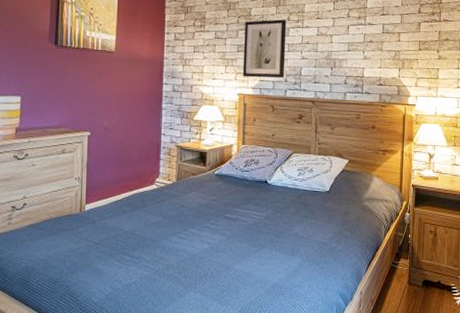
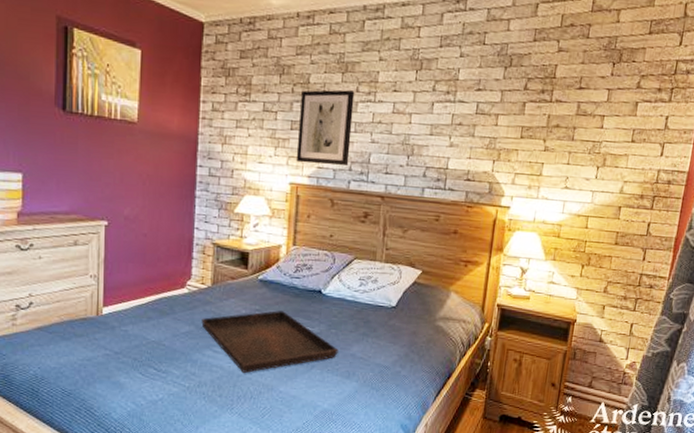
serving tray: none [168,200,284,255] -> present [201,311,339,373]

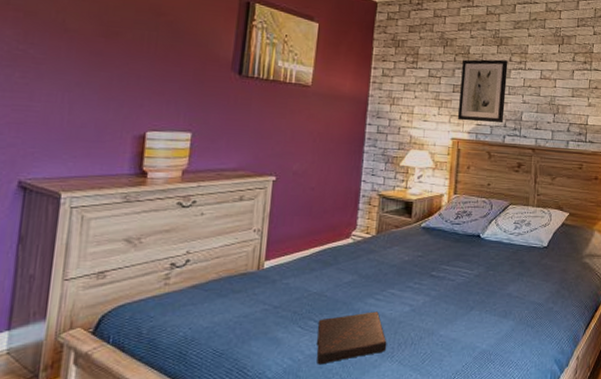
book: none [157,363,226,411] -> present [316,311,387,365]
serving tray: present [201,311,339,373] -> none [365,256,496,319]

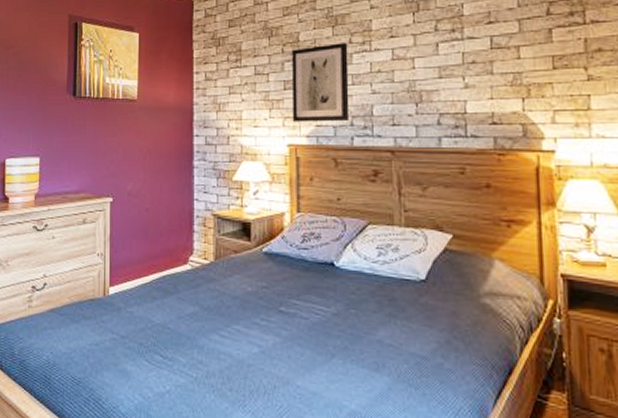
book: present [316,311,387,365] -> none [163,350,237,406]

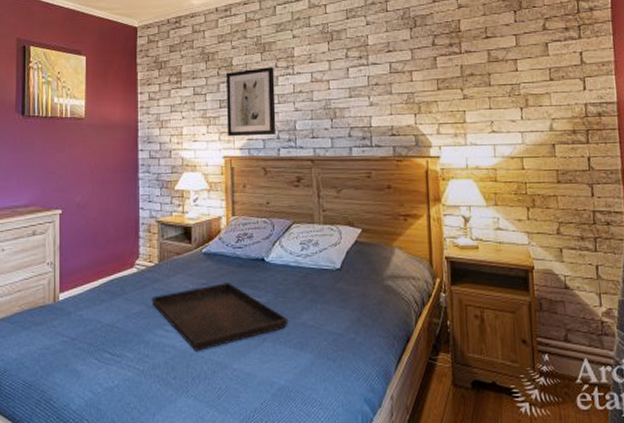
serving tray: none [206,287,362,362] -> present [151,283,289,351]

